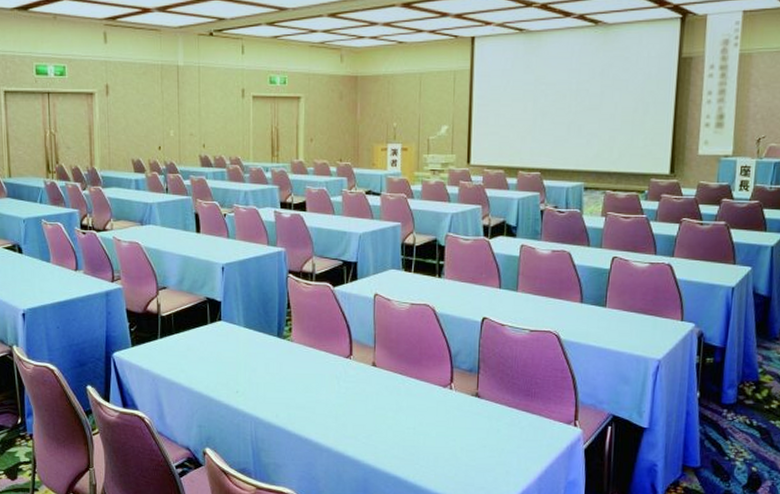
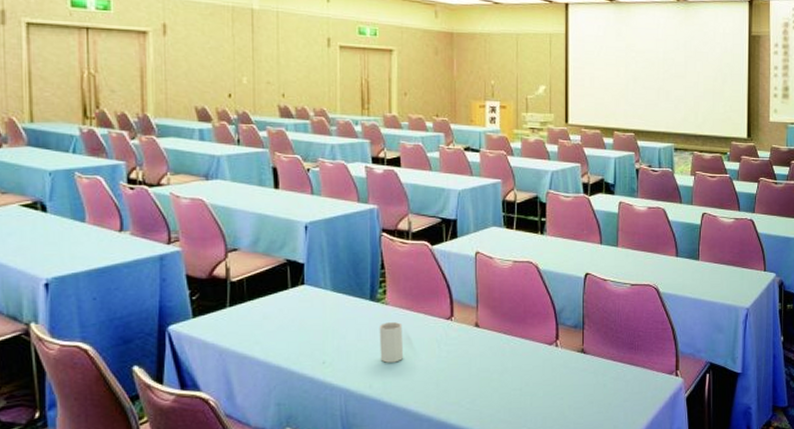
cup: none [285,358,306,396] -> present [379,322,403,363]

